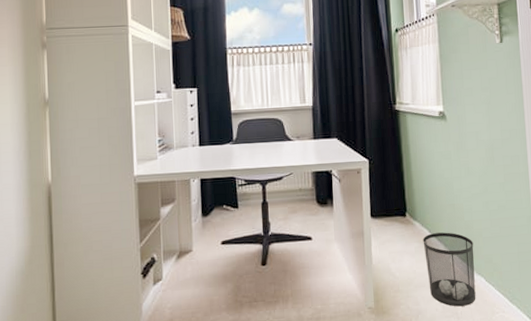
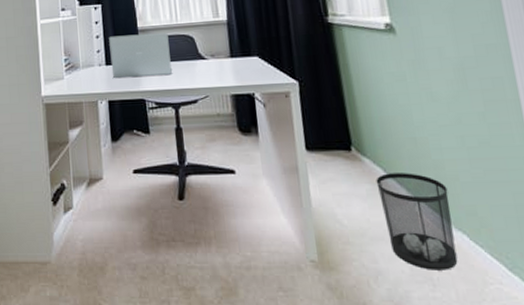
laptop: none [203,116,261,158] -> present [109,32,172,78]

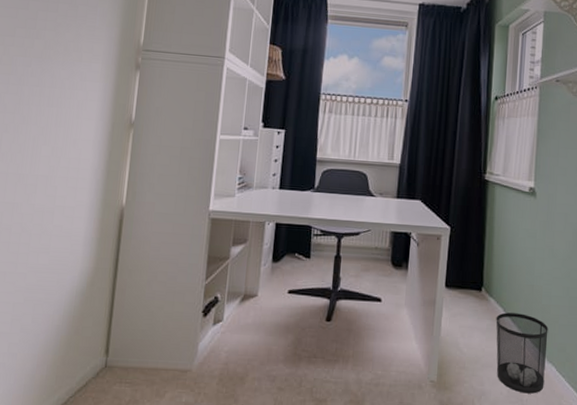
laptop: present [109,32,172,78] -> none [284,162,344,206]

